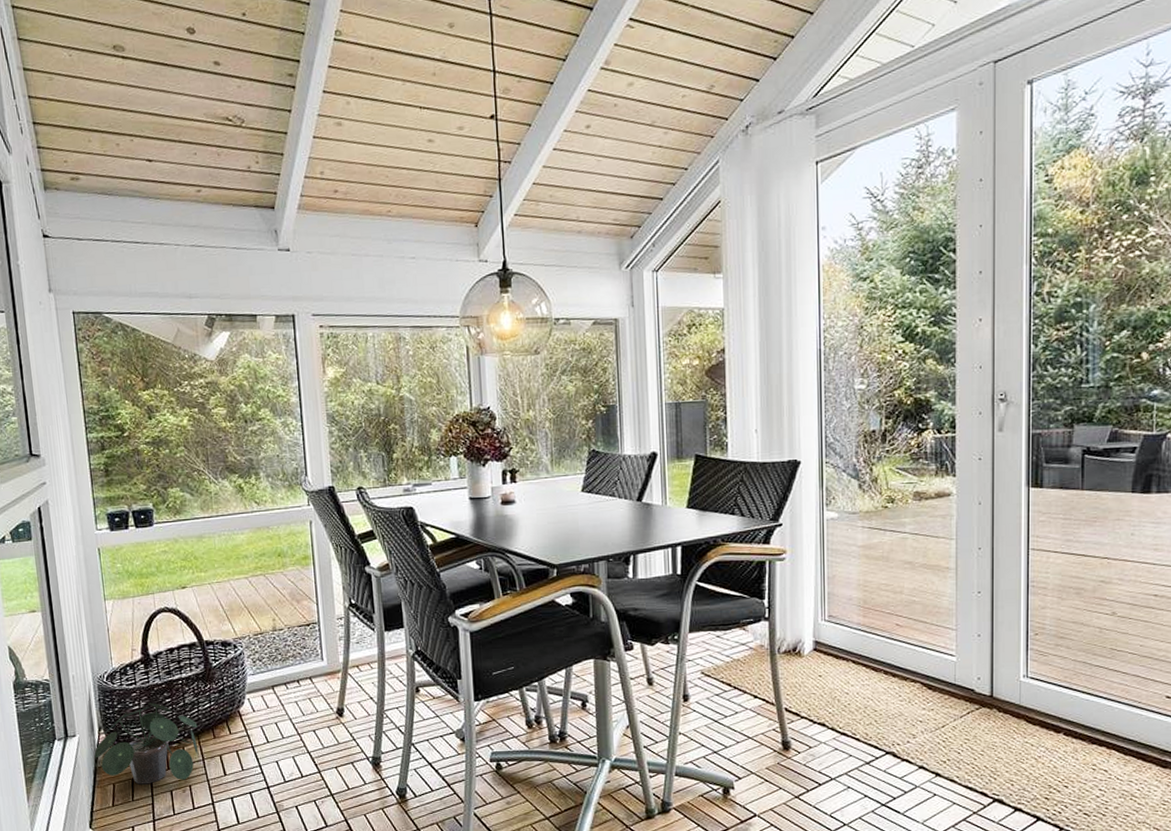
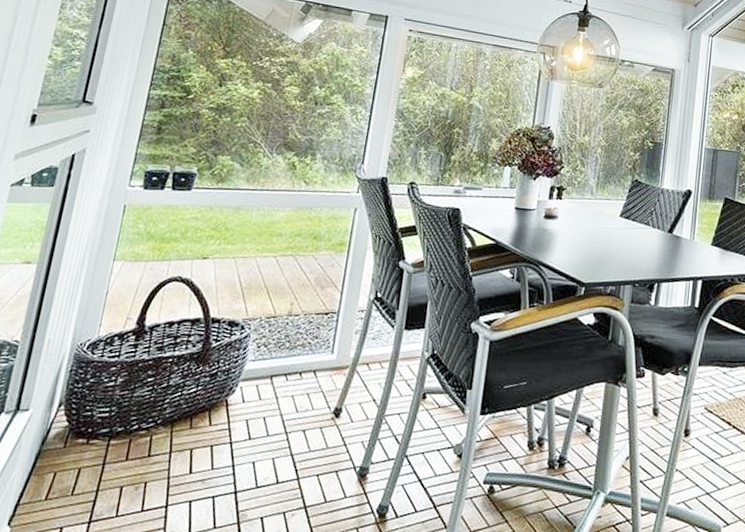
potted plant: present [94,702,198,785] -> none [43,380,176,477]

